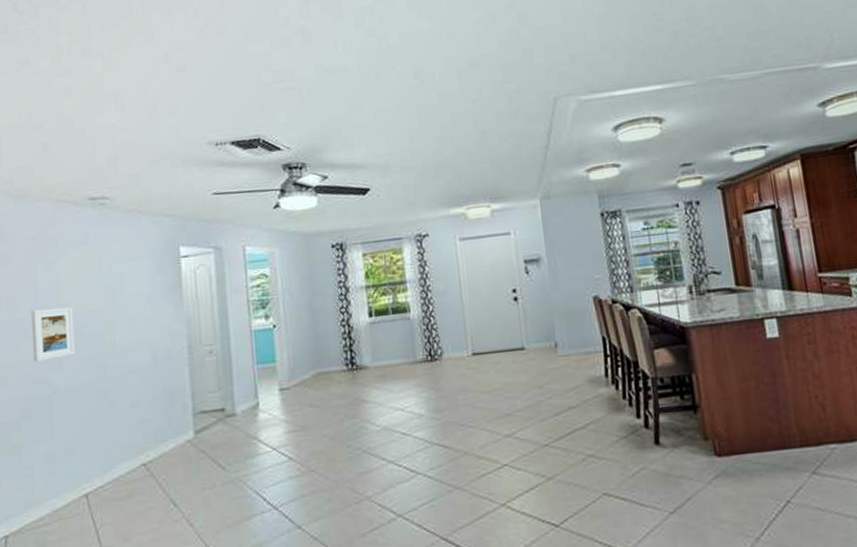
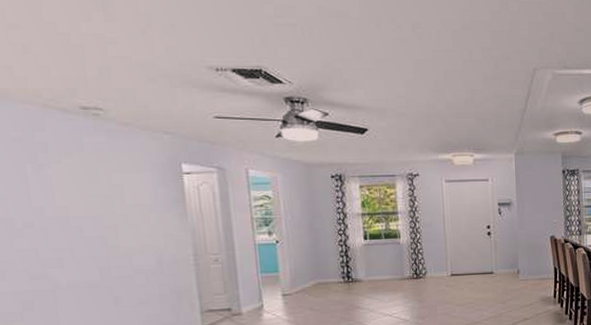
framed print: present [31,307,76,362] -> none [24,210,77,259]

